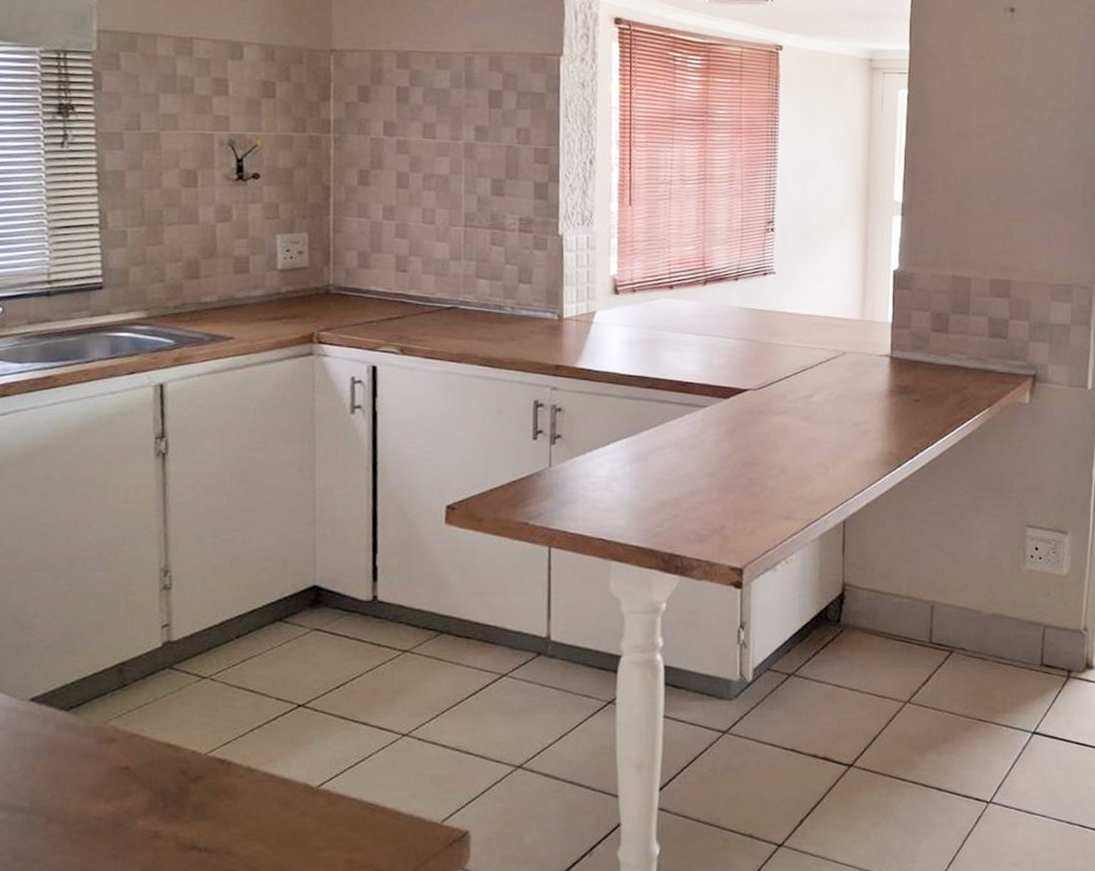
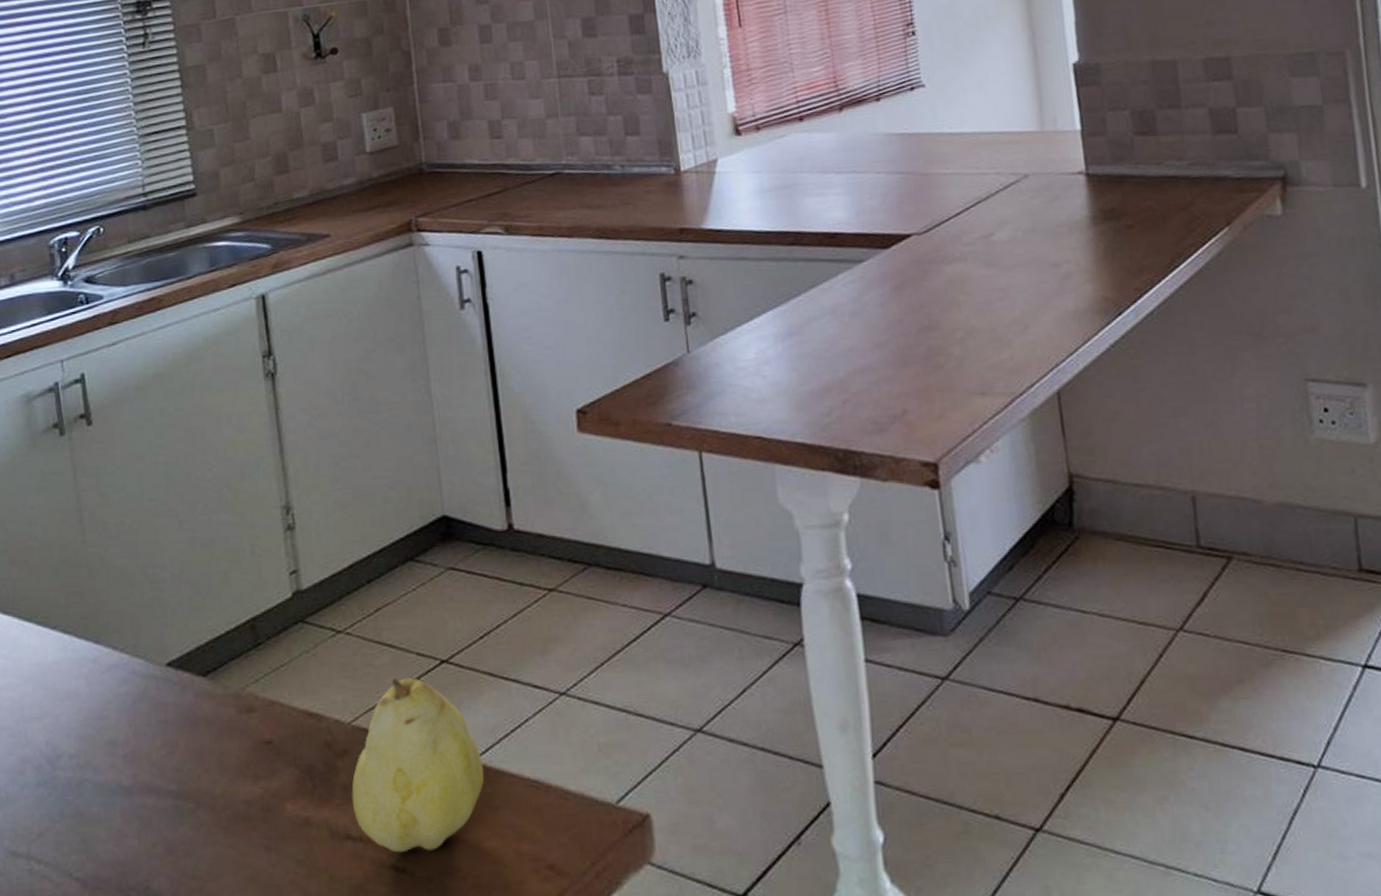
fruit: none [201,718,327,861] -> present [351,678,485,853]

